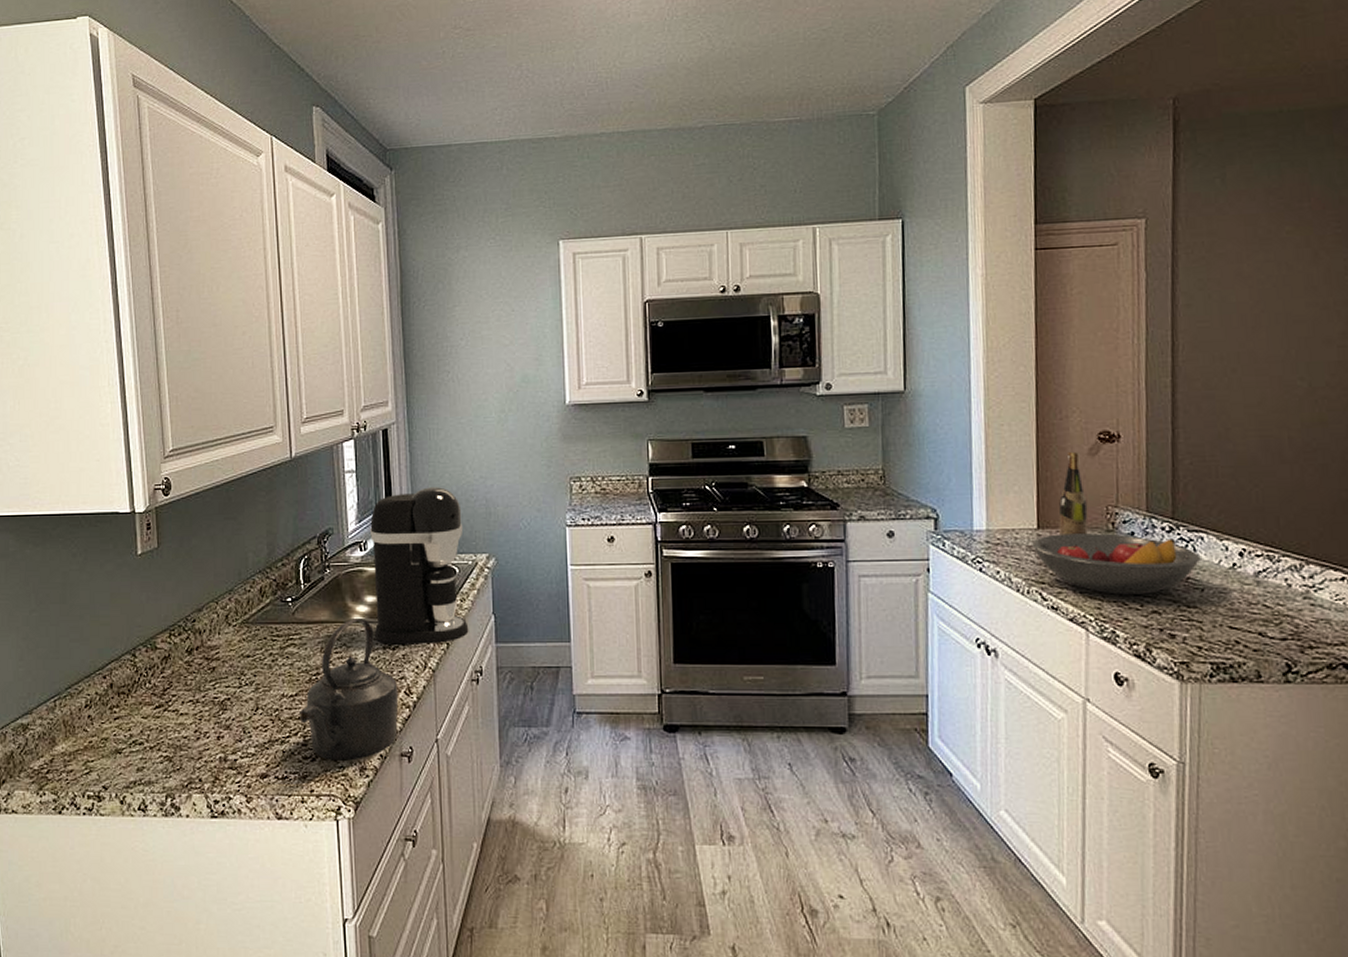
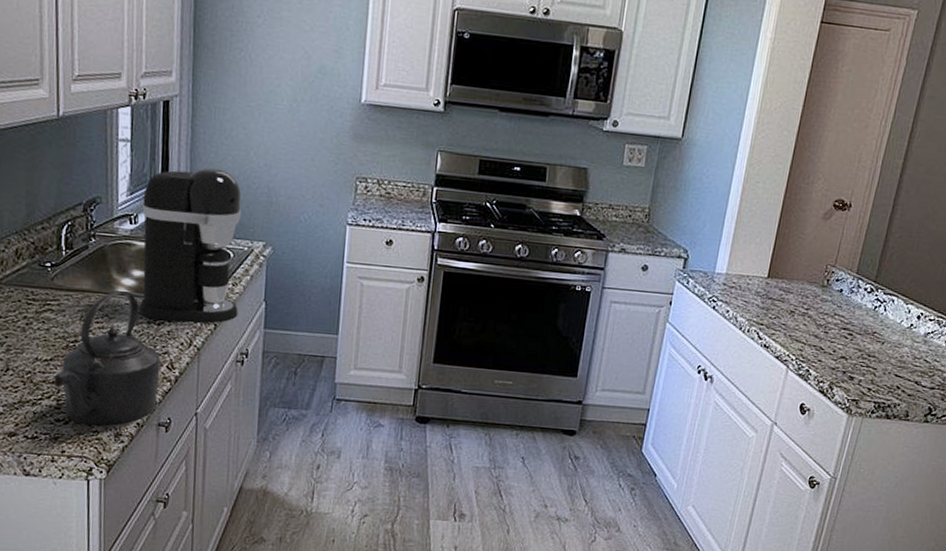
fruit bowl: present [1032,533,1201,595] -> none [760,284,889,343]
wine bottle: present [1058,451,1088,536] -> none [784,213,816,288]

